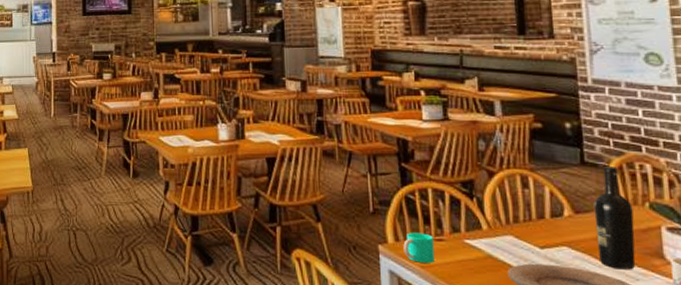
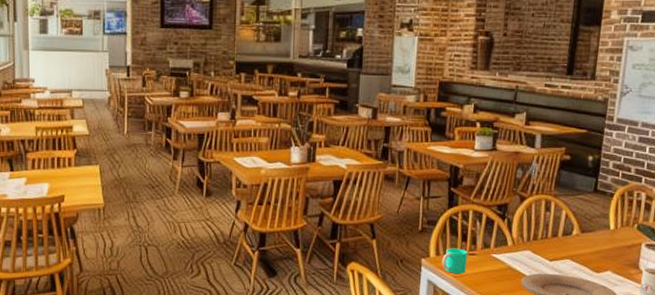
wine bottle: present [593,167,636,270] -> none [592,194,625,278]

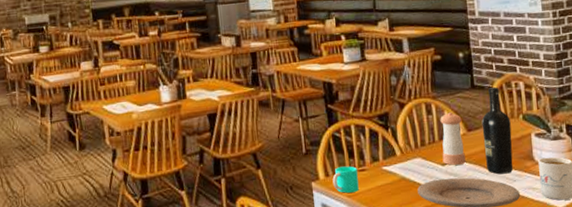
pepper shaker: none [551,211,578,263] -> present [440,112,466,165]
wine bottle: none [592,194,625,278] -> present [481,87,514,175]

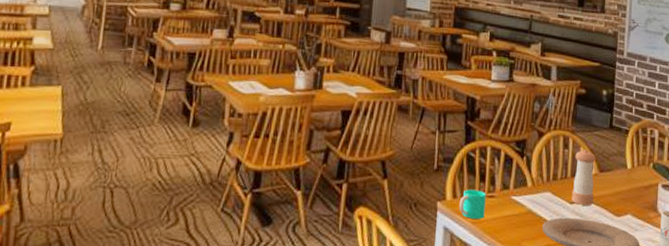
wine bottle: present [481,87,514,175] -> none [612,131,641,222]

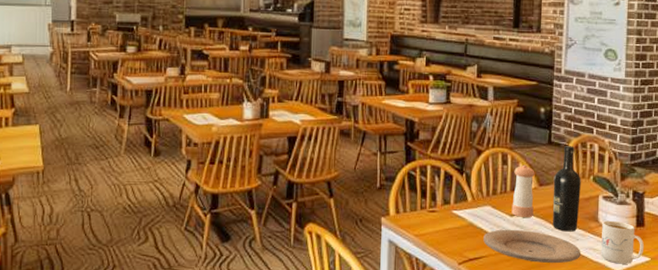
cup: present [459,189,486,219] -> none [402,205,428,232]
wine bottle: none [612,131,641,222] -> present [552,146,581,232]

